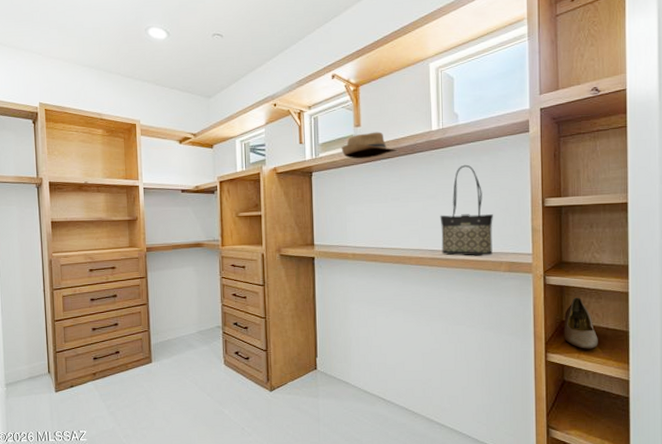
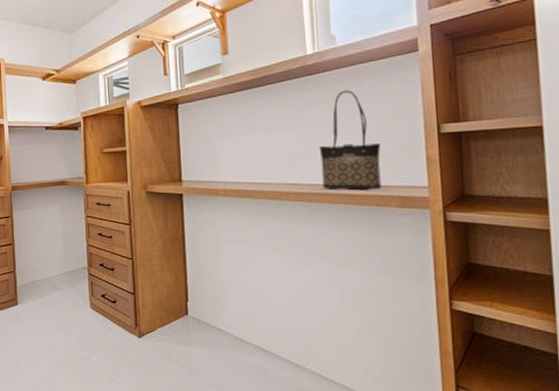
fedora: present [341,131,397,159] -> none [208,58,269,89]
shoe: present [564,297,598,349] -> none [470,235,515,296]

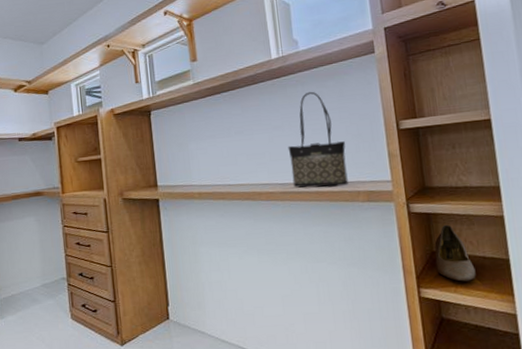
shoe: none [470,235,515,296] -> present [434,224,476,282]

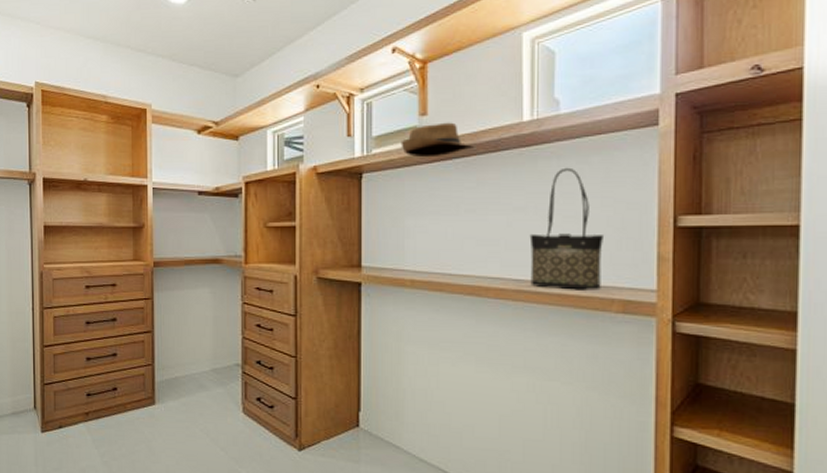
fedora: none [178,64,237,95] -> present [401,122,475,158]
shoe: present [434,224,476,282] -> none [698,352,749,425]

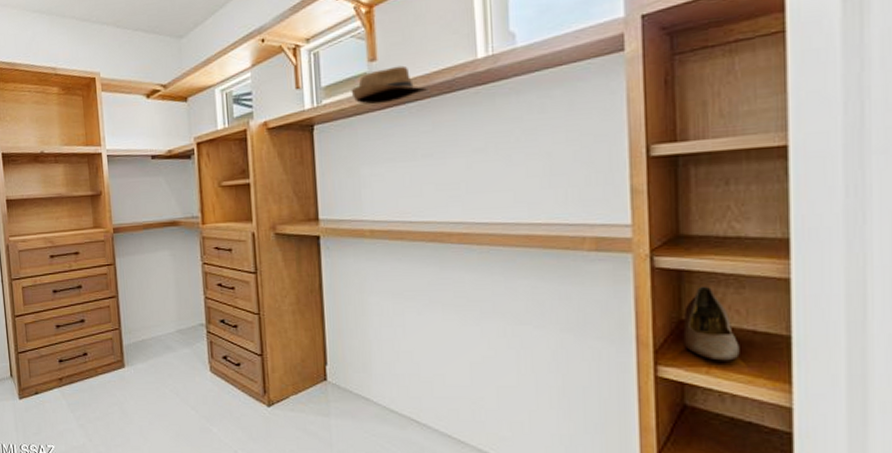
tote bag: present [529,167,603,291] -> none [491,103,571,230]
shoe: none [698,352,749,425] -> present [683,286,740,361]

